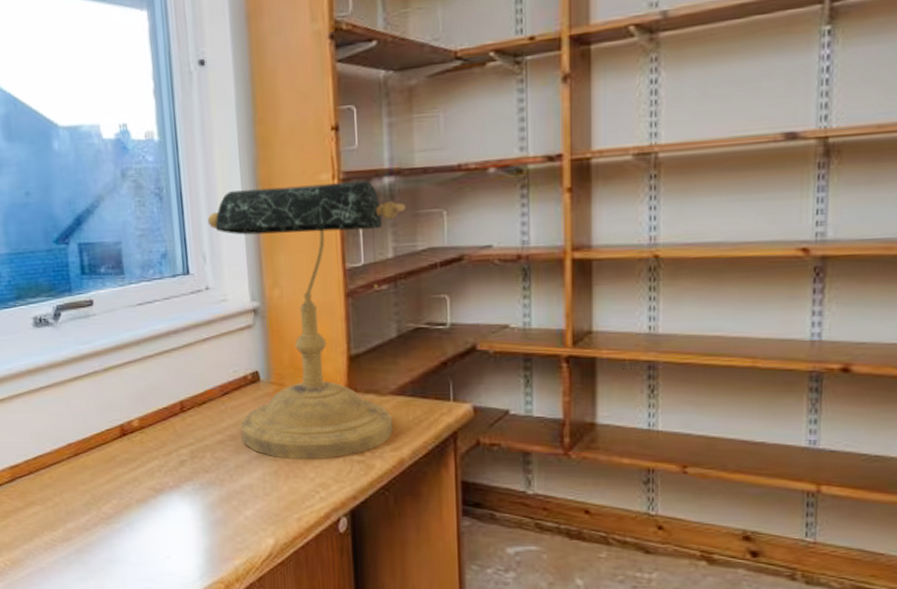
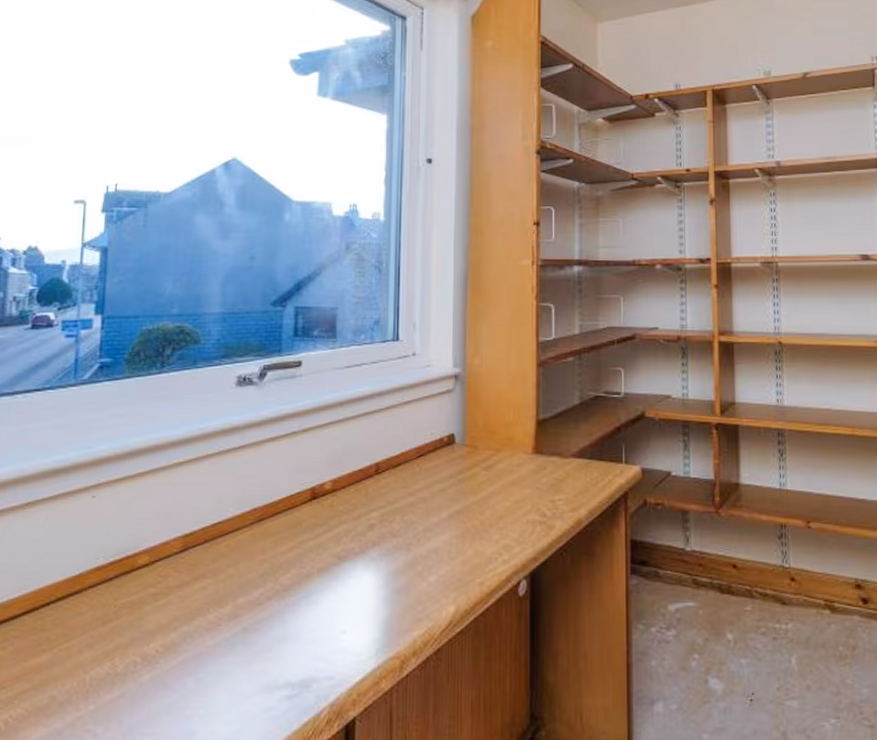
desk lamp: present [207,181,407,460] -> none [420,268,591,522]

